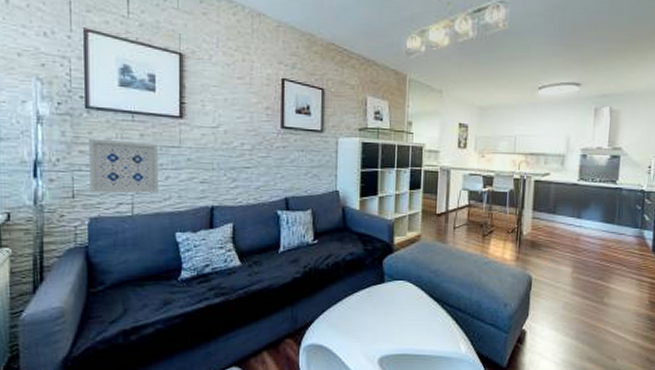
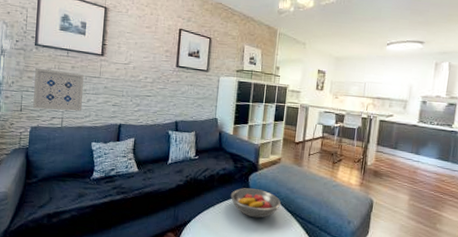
fruit bowl: none [361,275,423,311] -> present [230,188,281,219]

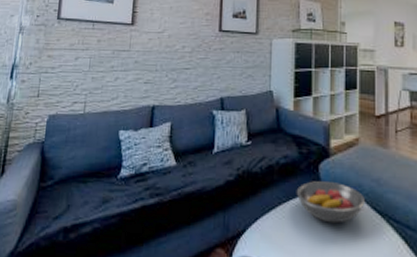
wall art: present [33,67,84,112] -> none [52,44,111,94]

